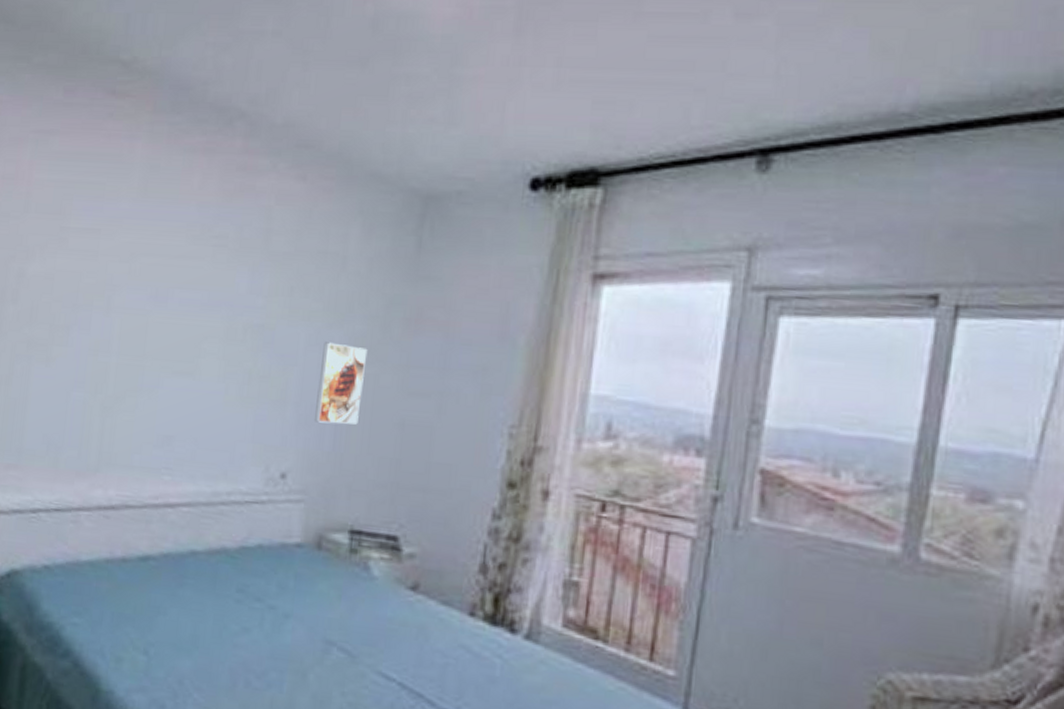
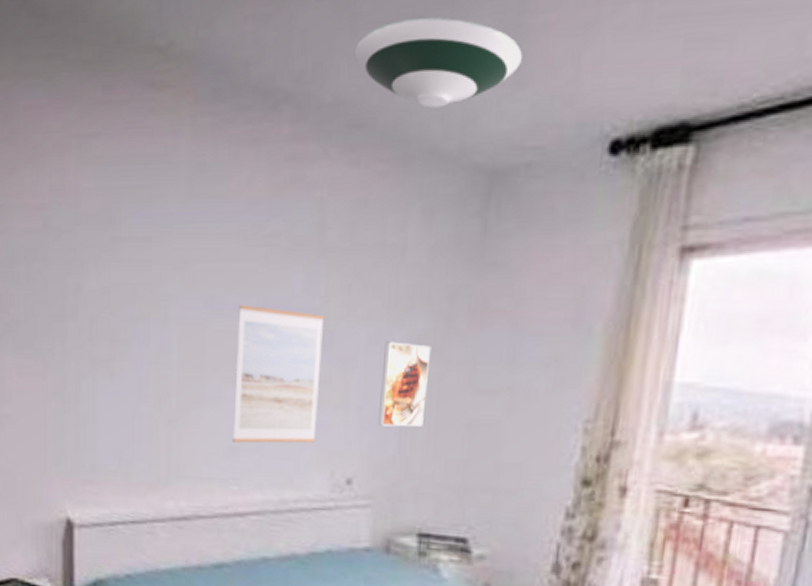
wall art: none [167,299,267,437] -> present [232,305,325,444]
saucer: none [305,61,455,137] -> present [354,17,522,108]

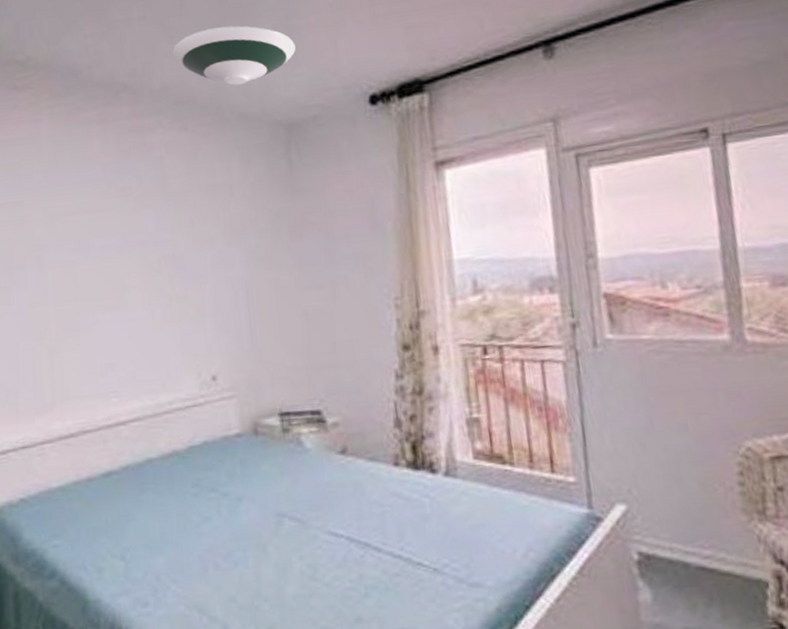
wall art: present [232,305,325,444] -> none [102,244,181,361]
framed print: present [378,341,431,427] -> none [227,257,269,327]

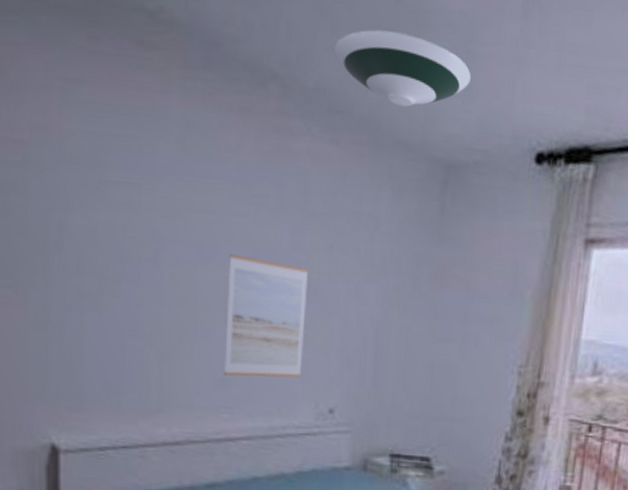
wall art: none [102,244,181,361] -> present [223,254,309,379]

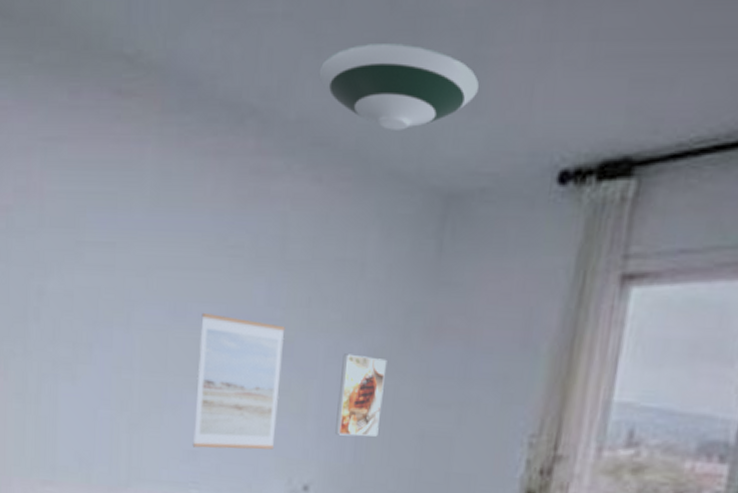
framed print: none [357,295,400,367] -> present [335,354,387,437]

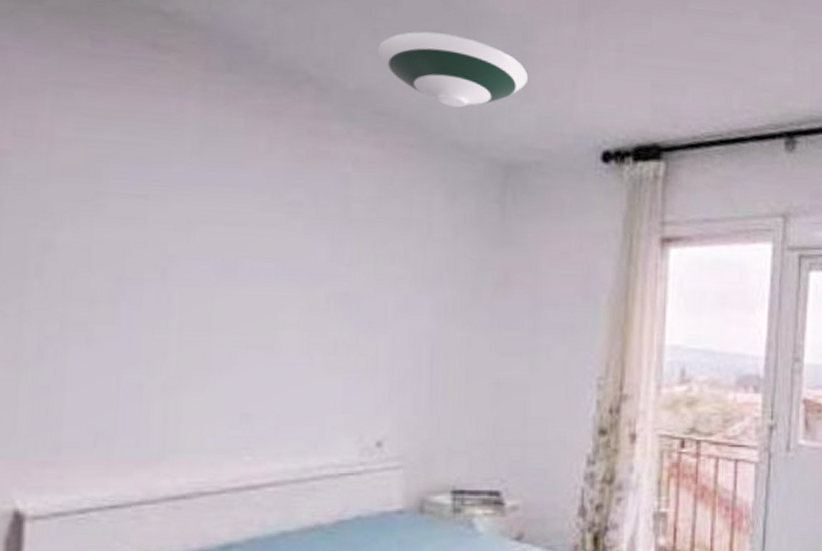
wall art: present [192,313,286,451] -> none [245,269,351,411]
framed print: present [335,354,387,437] -> none [409,308,459,388]

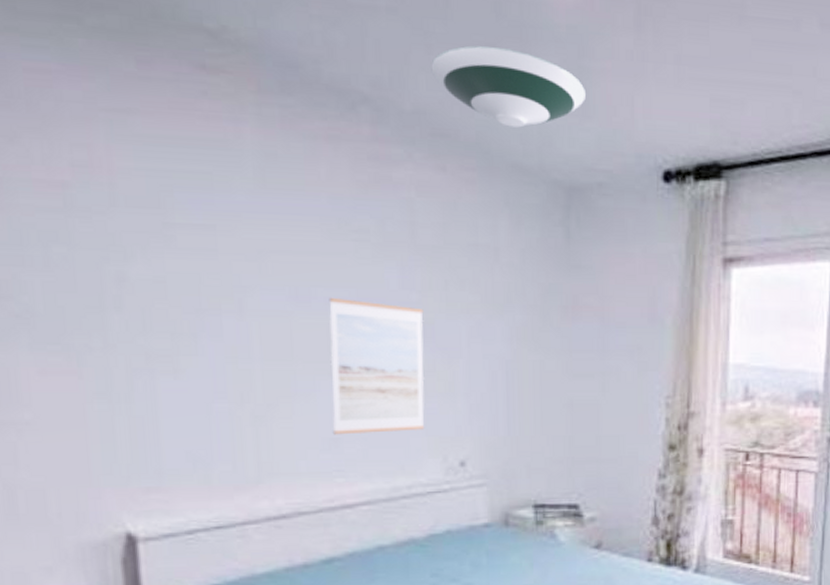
wall art: none [245,269,351,411] -> present [328,298,425,435]

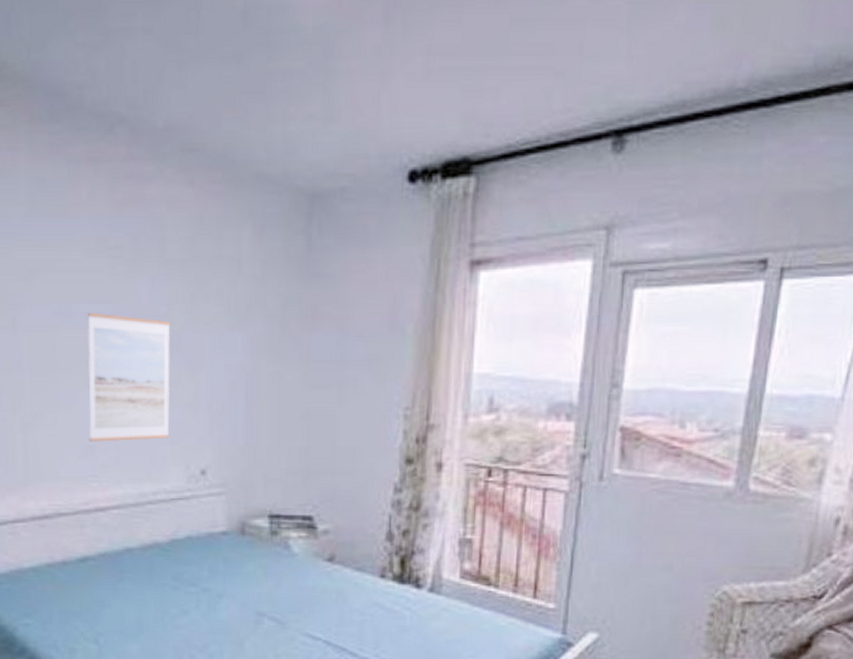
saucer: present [431,45,586,128] -> none [182,57,331,136]

